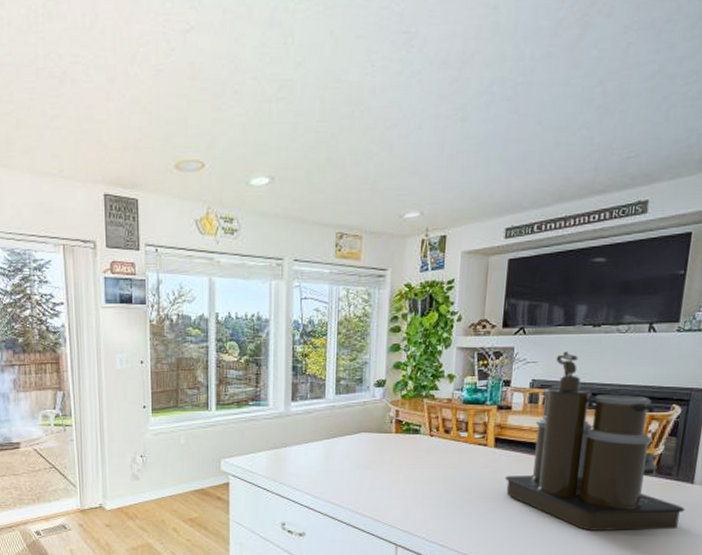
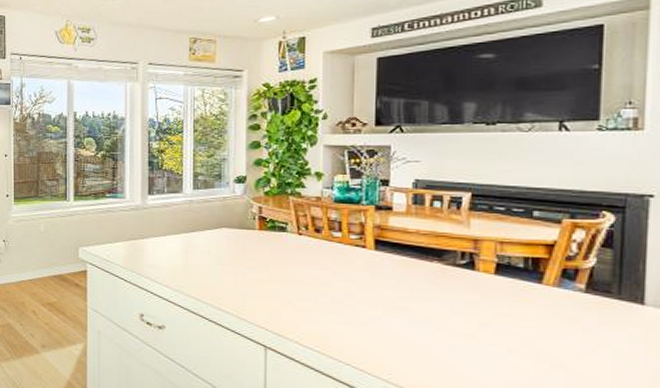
coffee maker: present [504,351,686,531] -> none [389,150,637,358]

